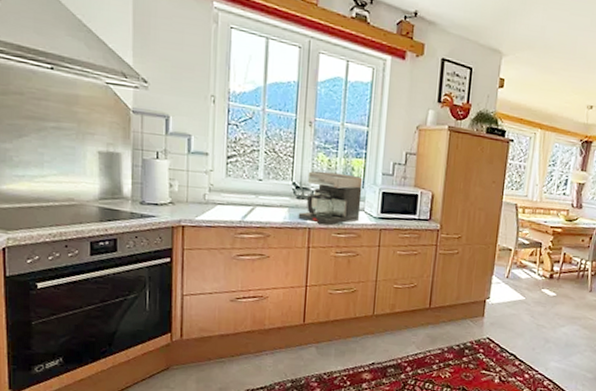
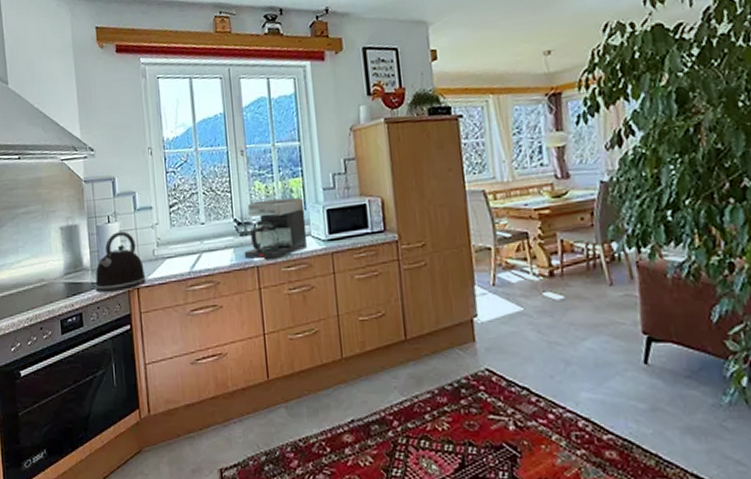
kettle: none [133,169,193,227] -> present [94,231,146,294]

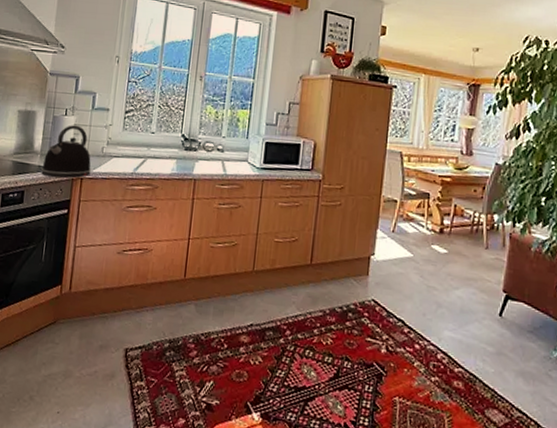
coffee maker: present [244,197,308,260] -> none [184,123,247,177]

